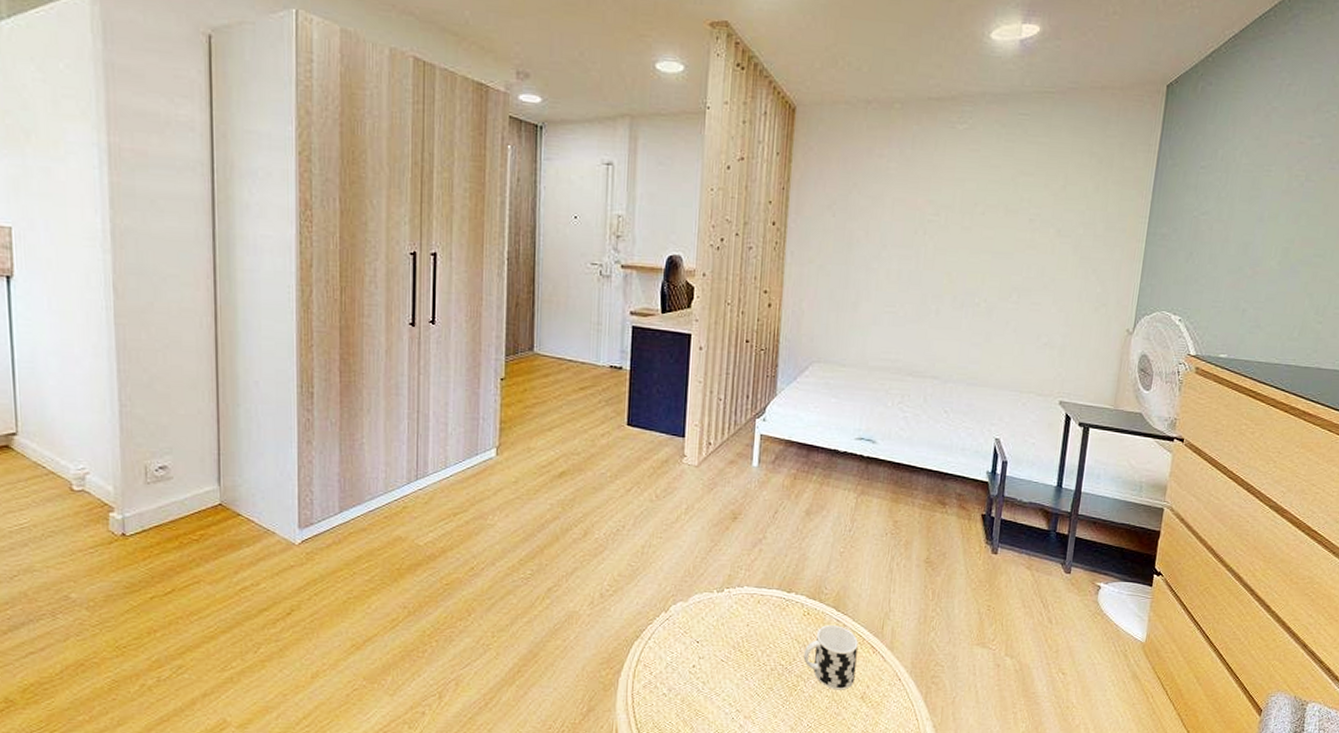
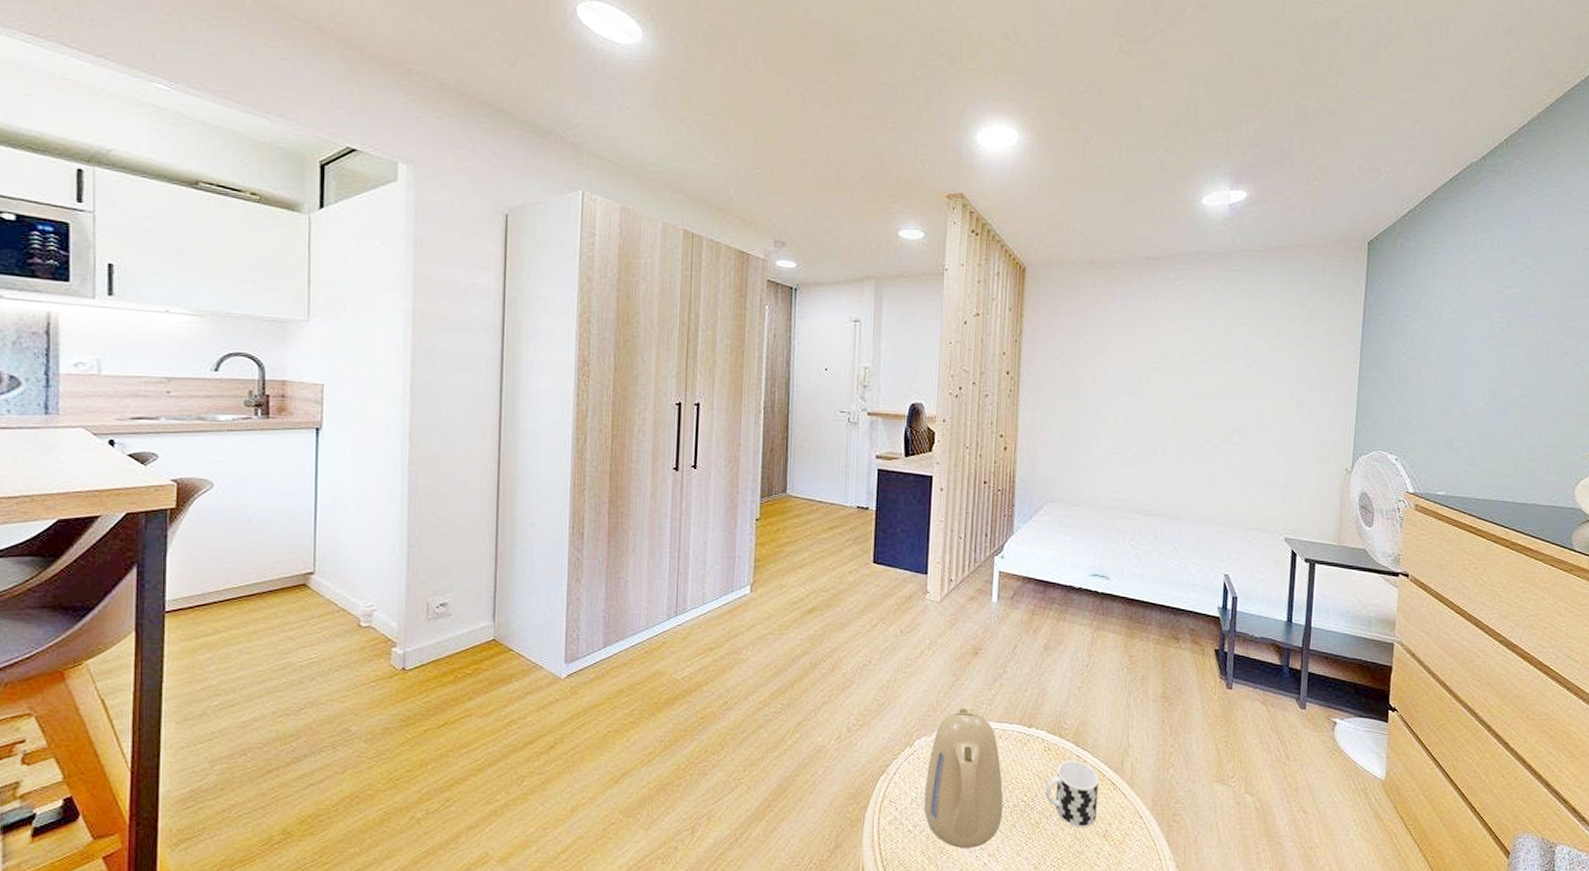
kettle: none [679,574,761,710] -> present [924,709,1003,848]

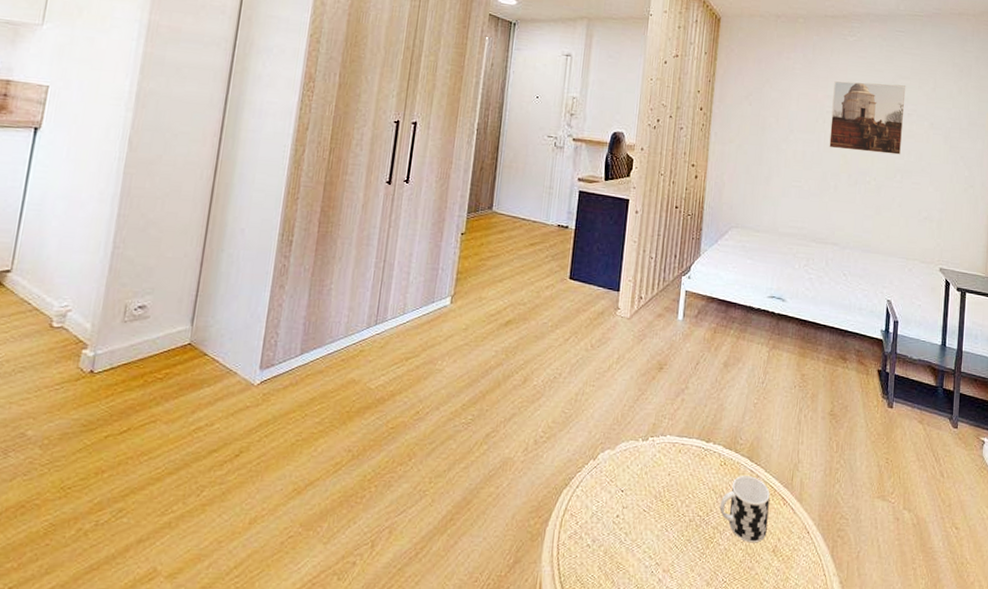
kettle: present [924,709,1003,848] -> none [603,423,680,563]
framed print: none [1155,332,1244,413] -> present [829,81,906,155]

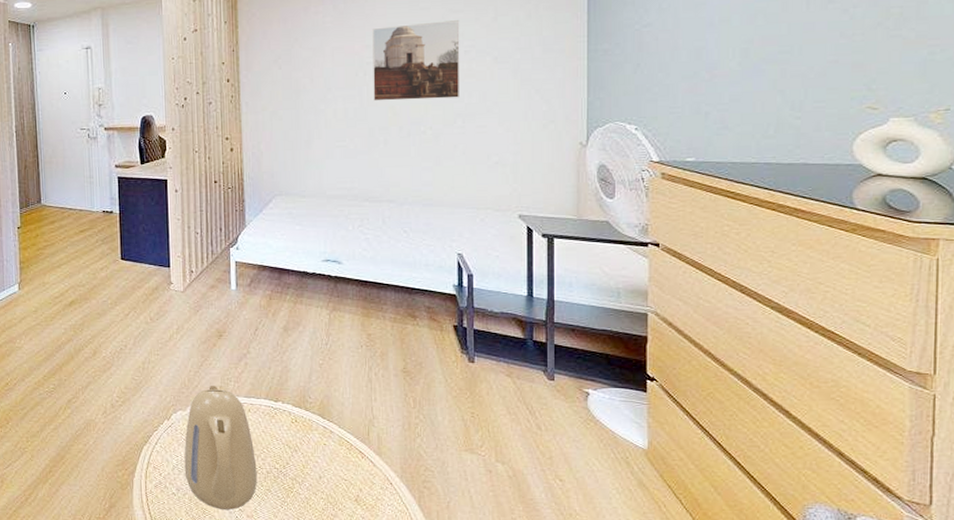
kettle: none [603,423,680,563] -> present [184,386,257,510]
cup: present [719,476,770,543] -> none [295,432,347,493]

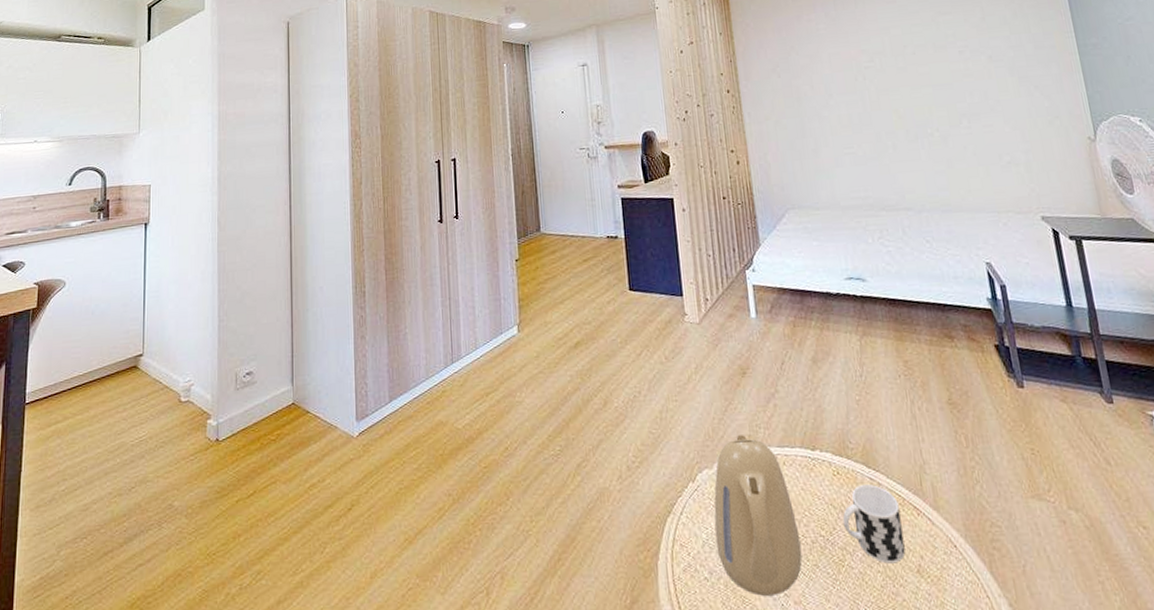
cup: none [295,432,347,493] -> present [842,484,906,564]
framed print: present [372,20,460,101] -> none [866,22,962,106]

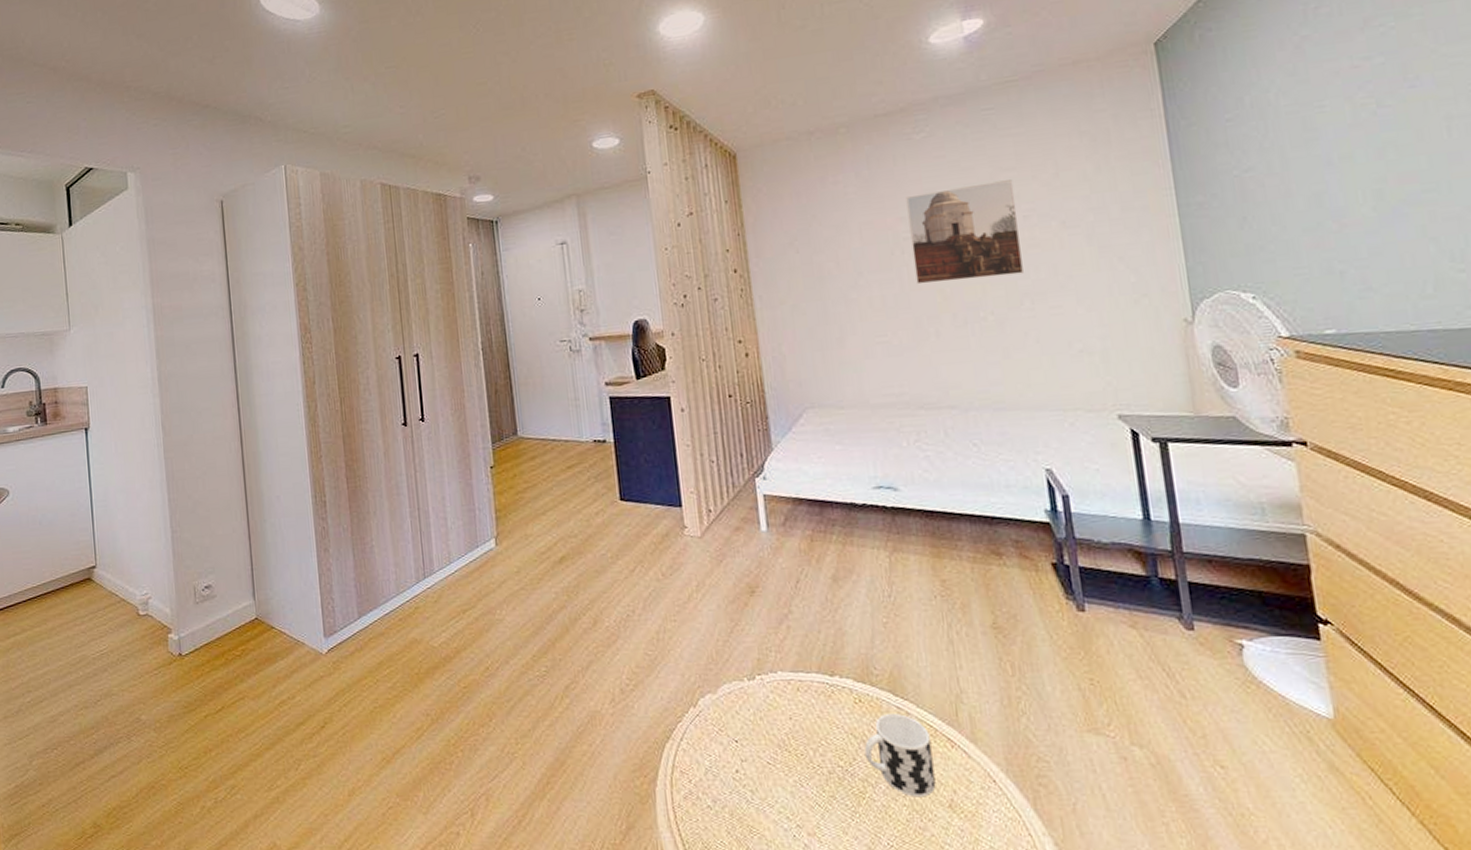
kettle: present [714,435,802,596] -> none [718,658,818,826]
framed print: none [866,22,962,106] -> present [906,180,1025,285]

